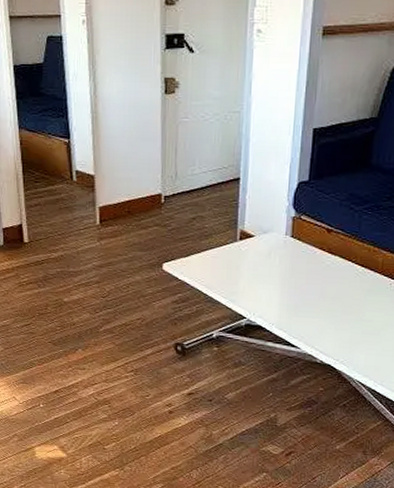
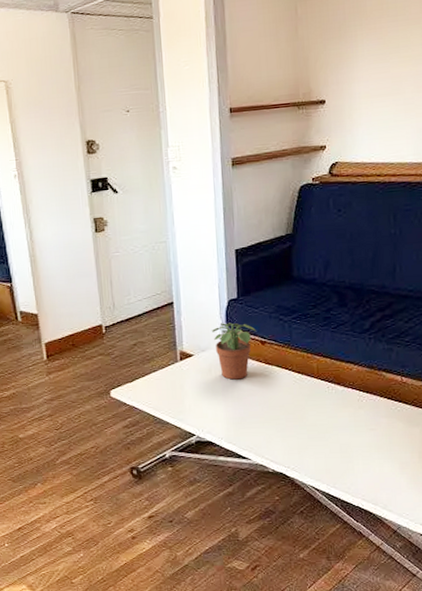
potted plant: none [276,205,323,266] -> present [211,322,256,380]

